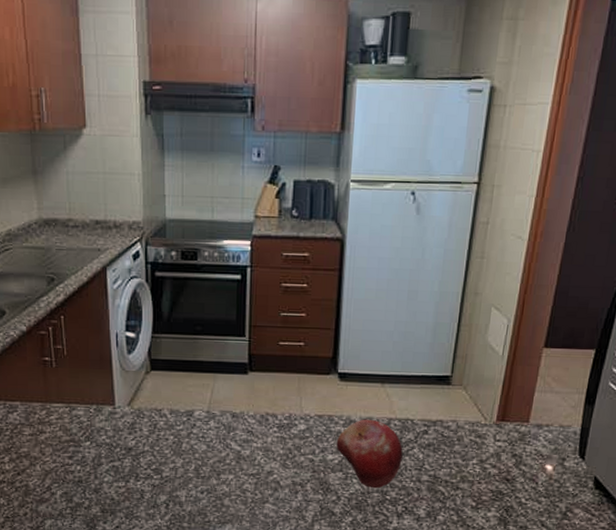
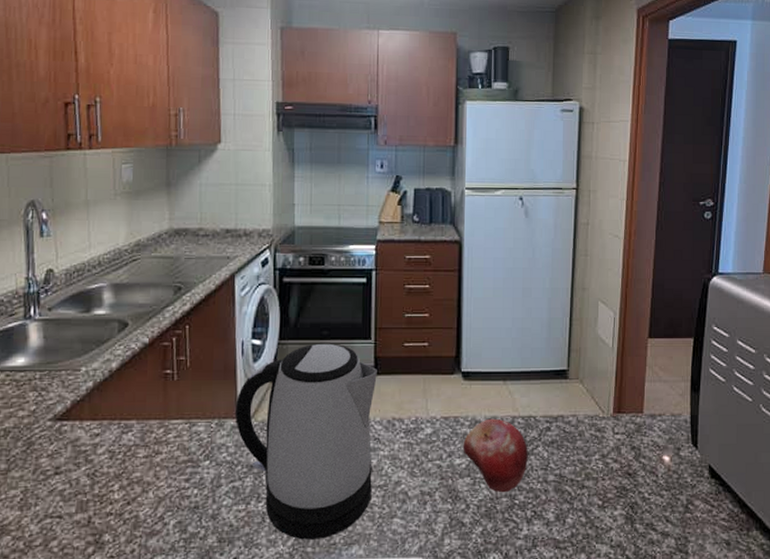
kettle: none [113,338,251,517] -> present [235,343,377,540]

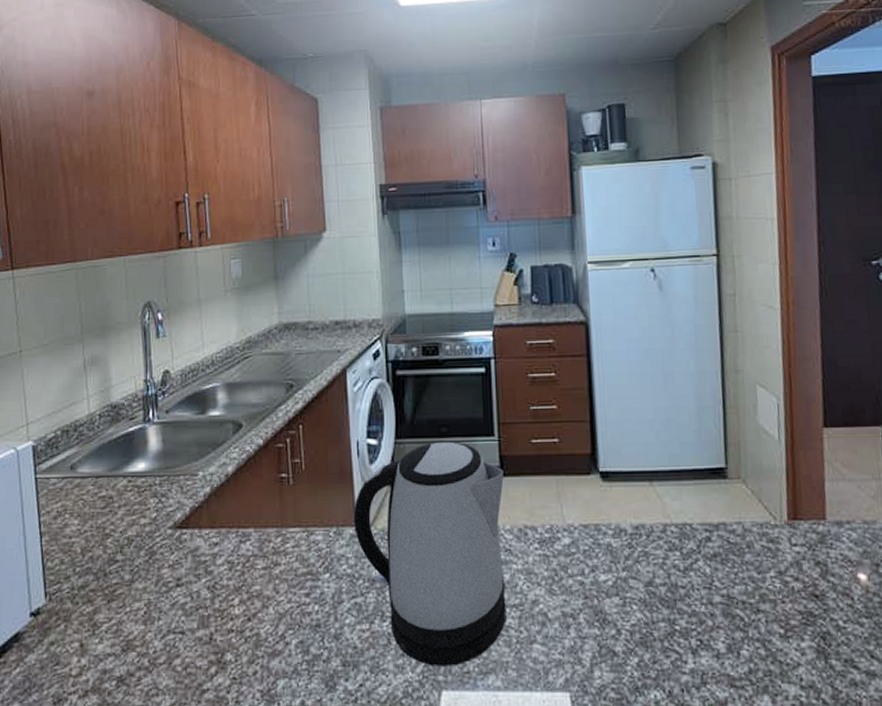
fruit: present [463,418,528,493] -> none [607,526,687,617]

